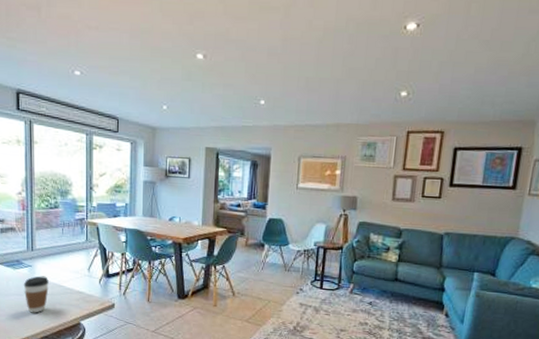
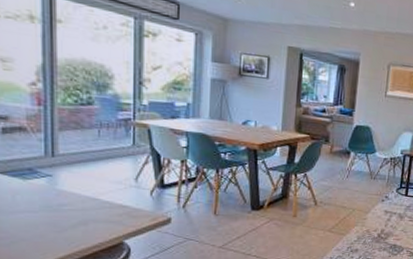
coffee cup: present [23,275,49,313] -> none [38,187,78,234]

